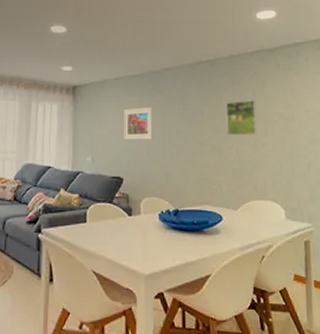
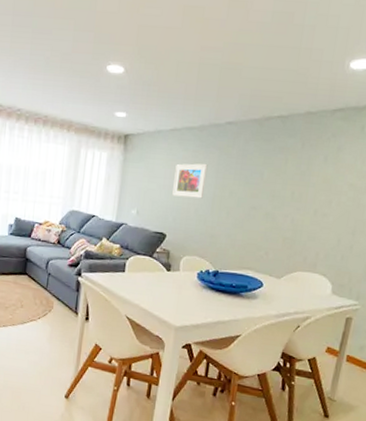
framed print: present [225,100,257,136] -> none [285,165,326,205]

